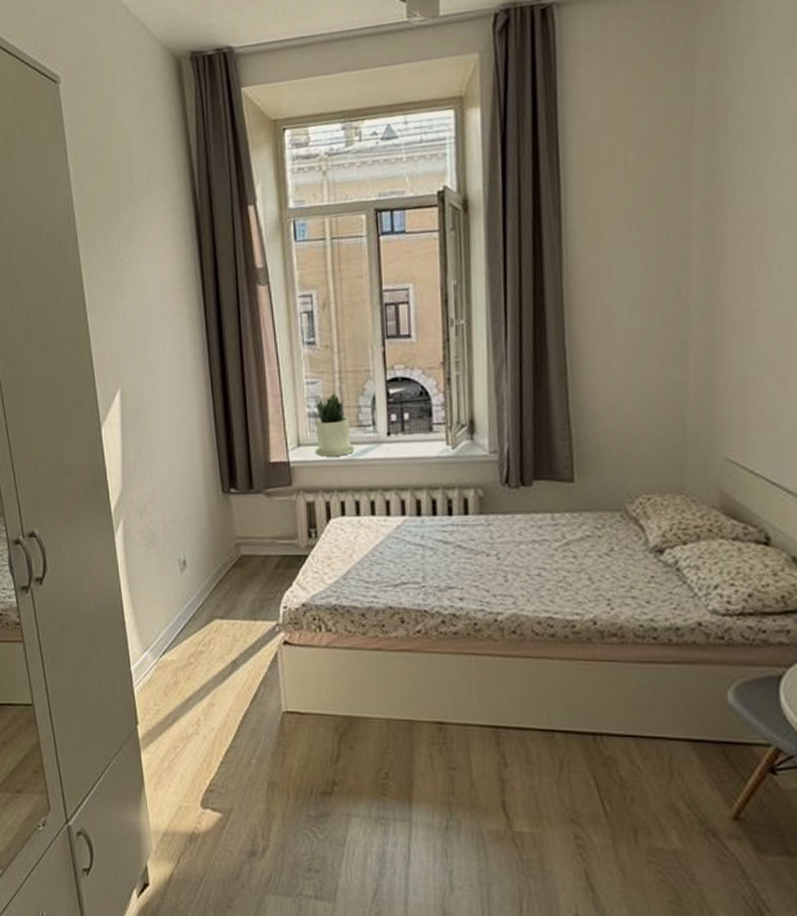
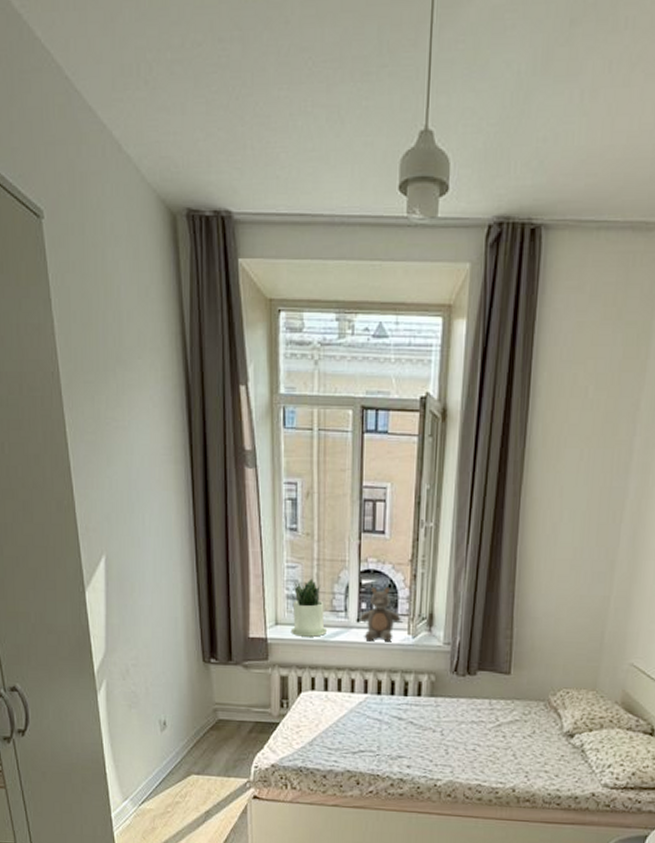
teddy bear: none [391,394,437,457] -> present [360,586,401,642]

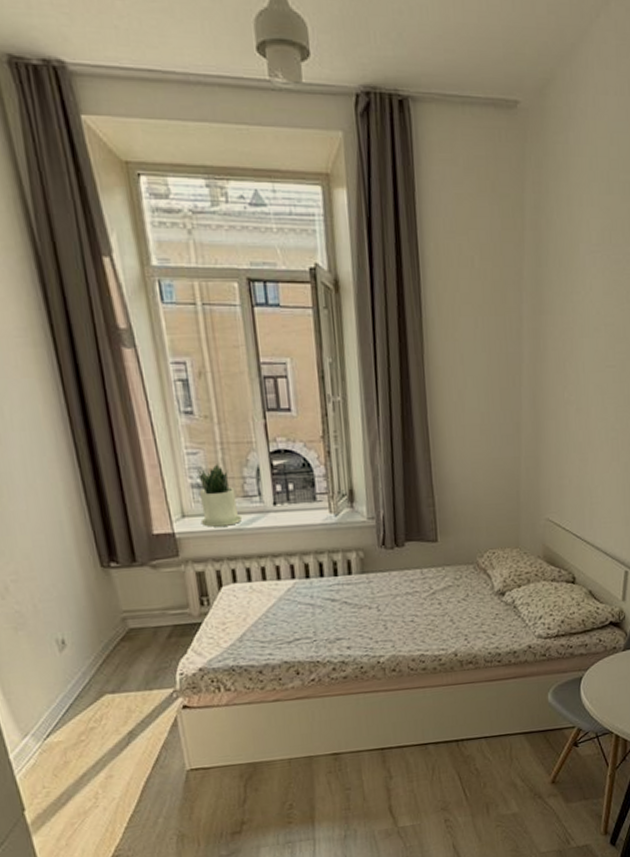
teddy bear: present [360,586,401,642] -> none [276,465,320,525]

